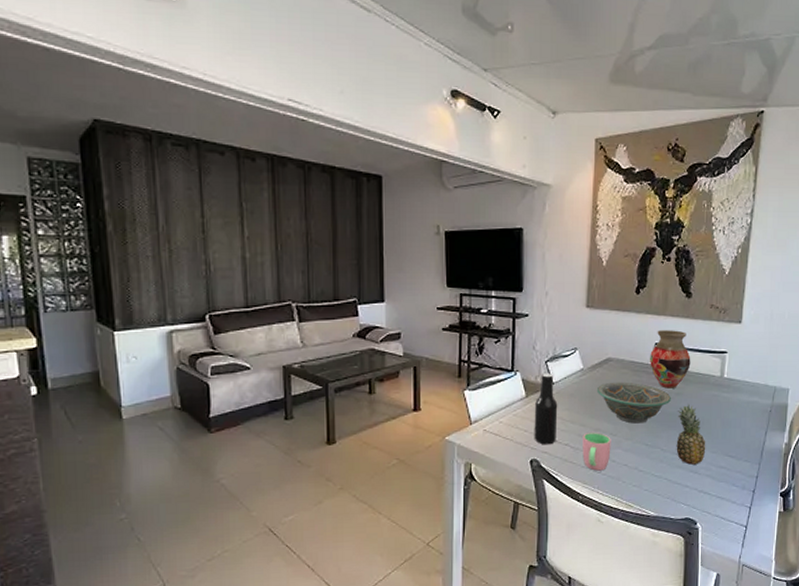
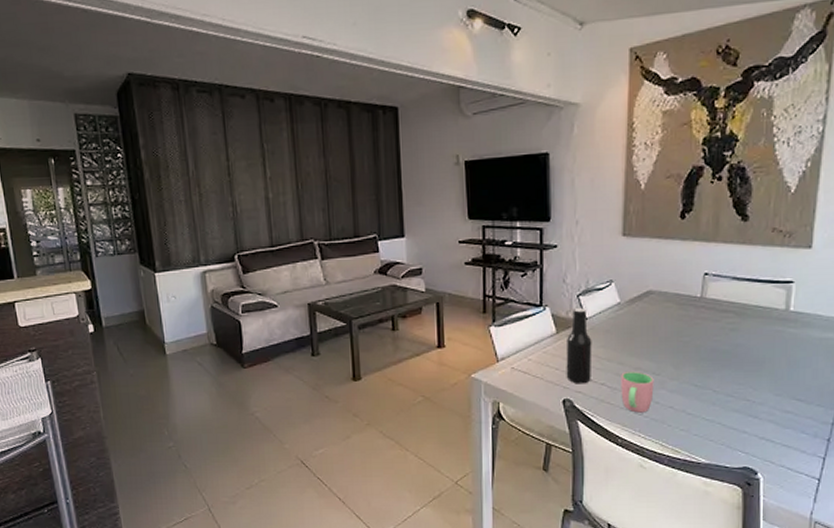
decorative bowl: present [596,382,671,424] -> none [636,316,724,362]
vase: present [650,330,691,389] -> none [698,258,748,324]
fruit: present [676,404,706,465] -> none [731,340,768,408]

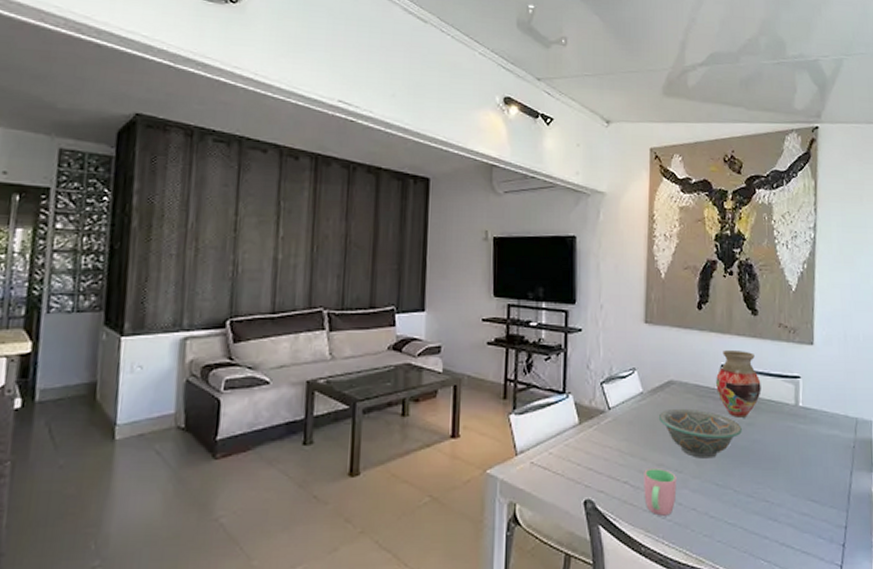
beer bottle: present [566,308,592,384] -> none [588,397,615,482]
decorative bowl: none [636,316,724,362] -> present [658,408,742,459]
vase: none [698,258,748,324] -> present [716,350,761,418]

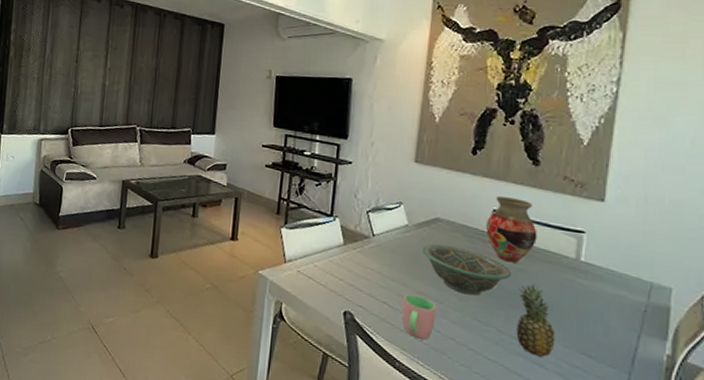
fruit: none [750,436,785,510] -> present [516,283,556,357]

